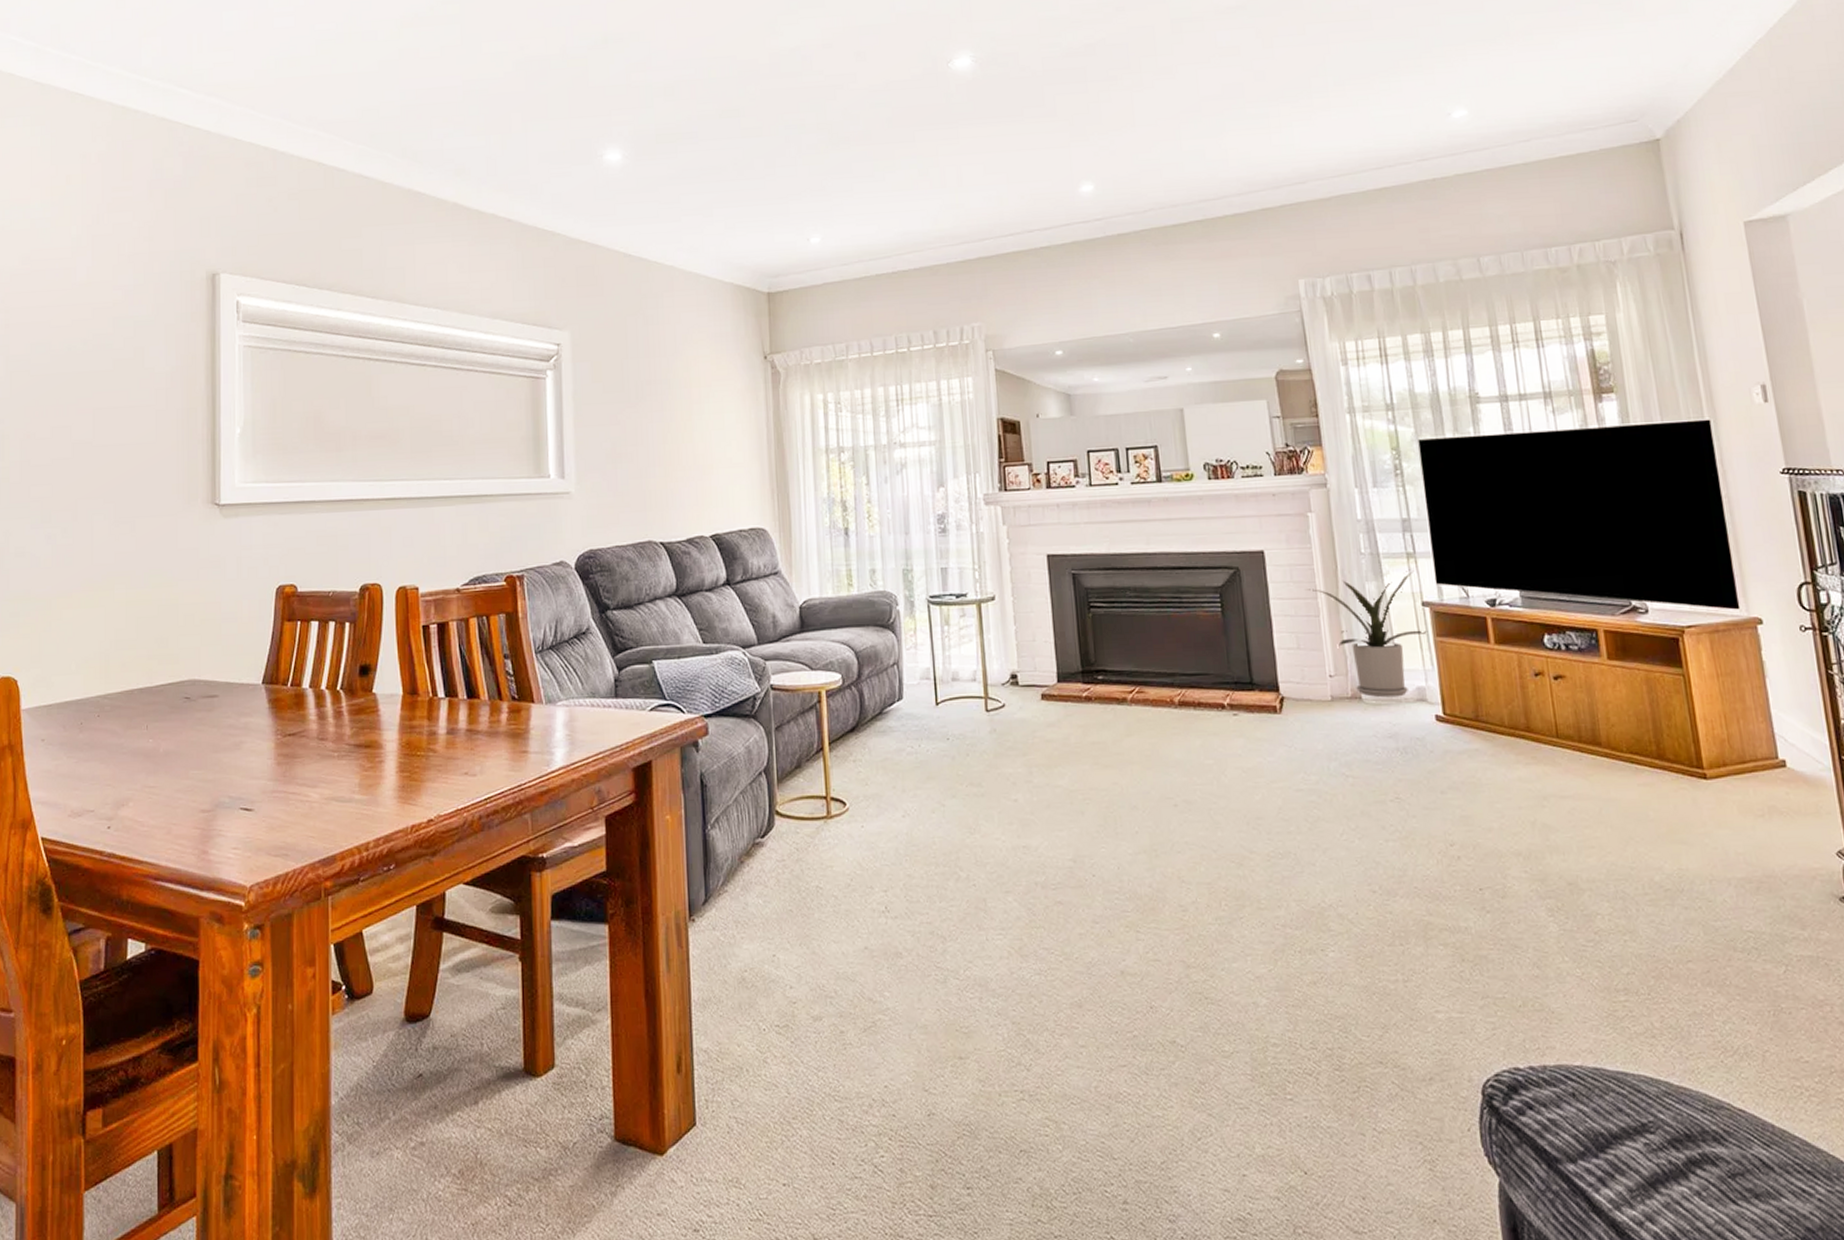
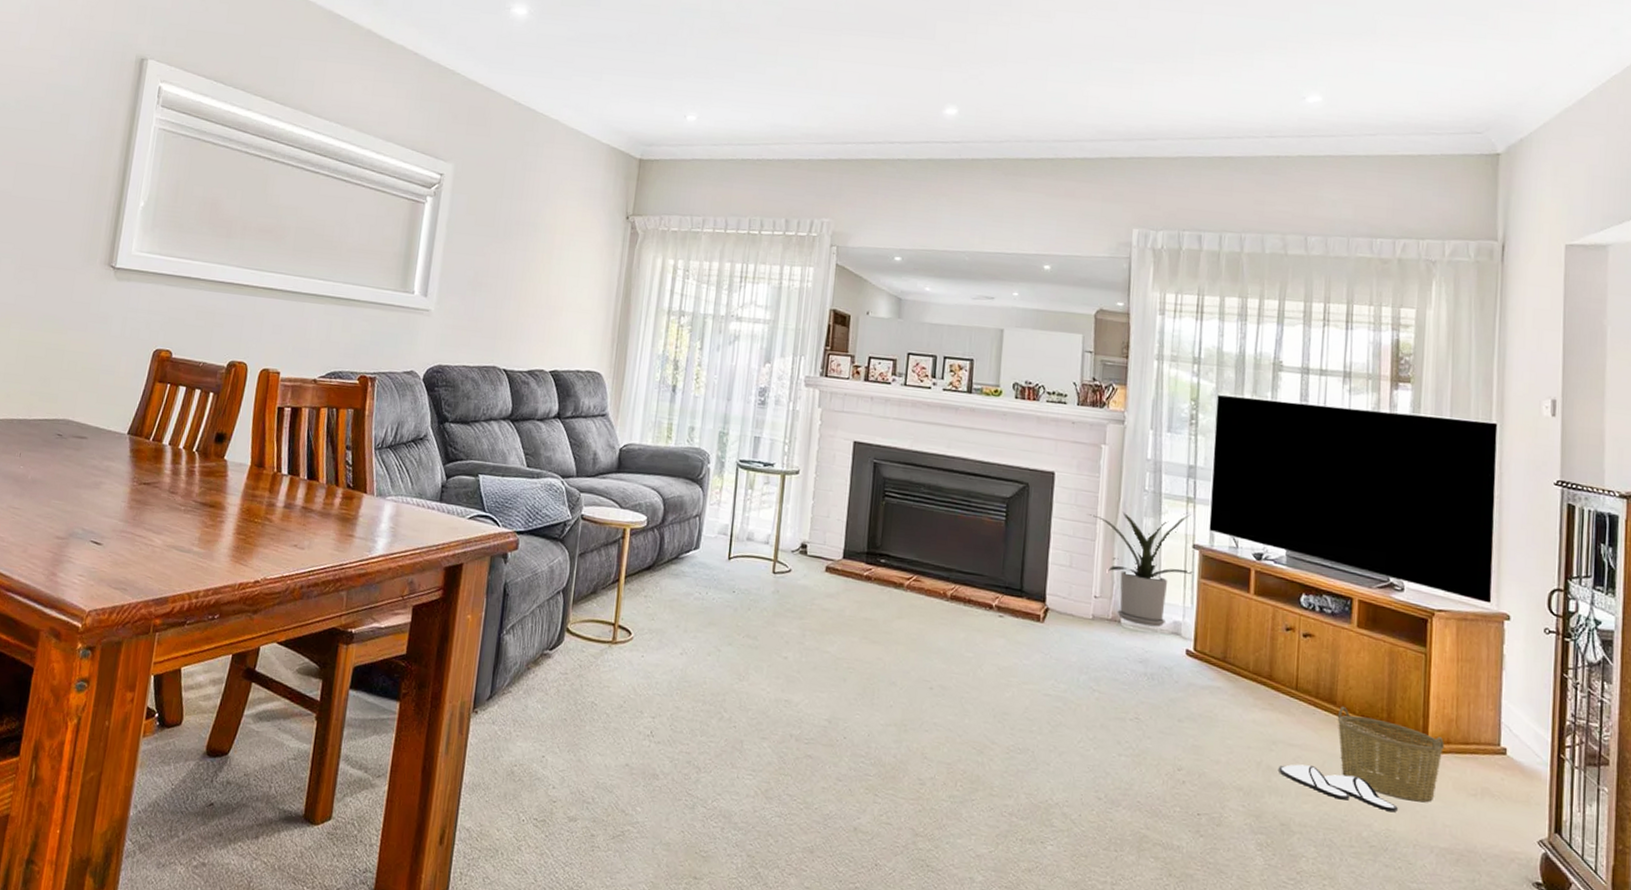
slippers: none [1554,816,1686,849] -> present [1278,764,1398,812]
basket: none [1604,745,1722,834] -> present [1337,706,1445,803]

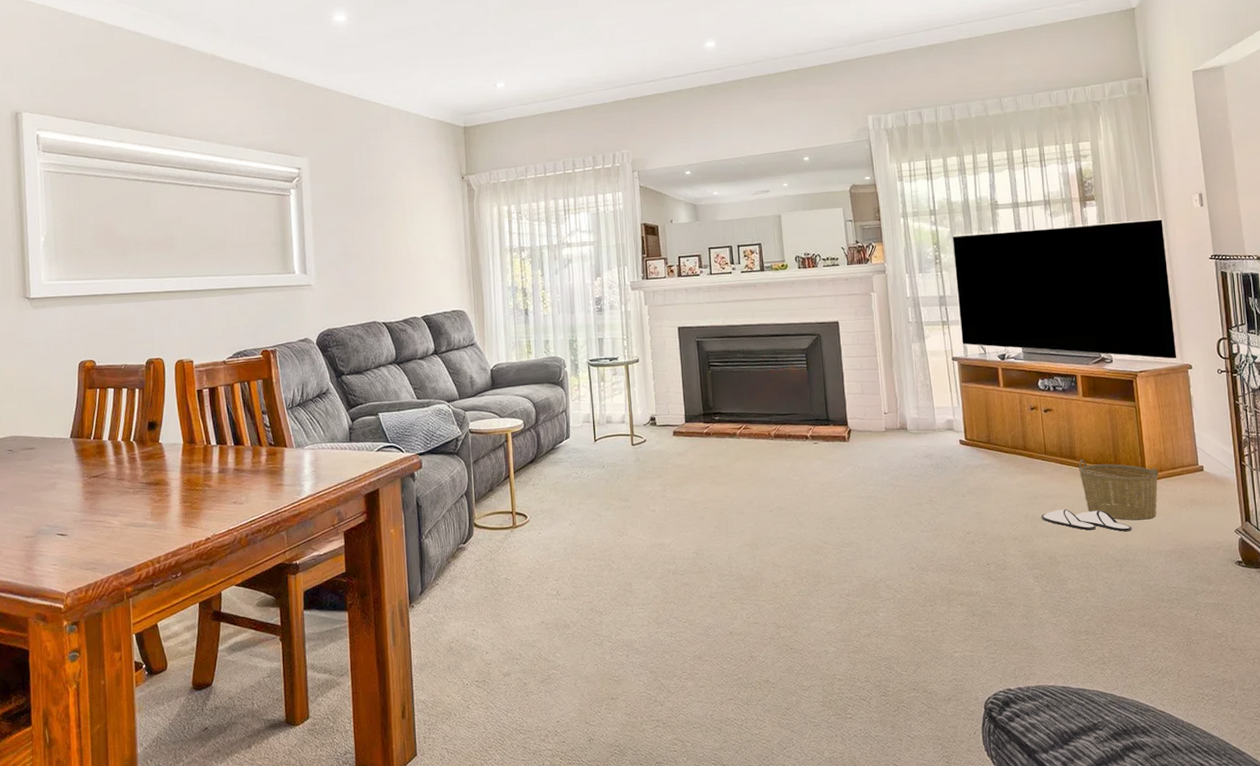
house plant: present [1088,511,1194,628] -> none [869,333,956,428]

